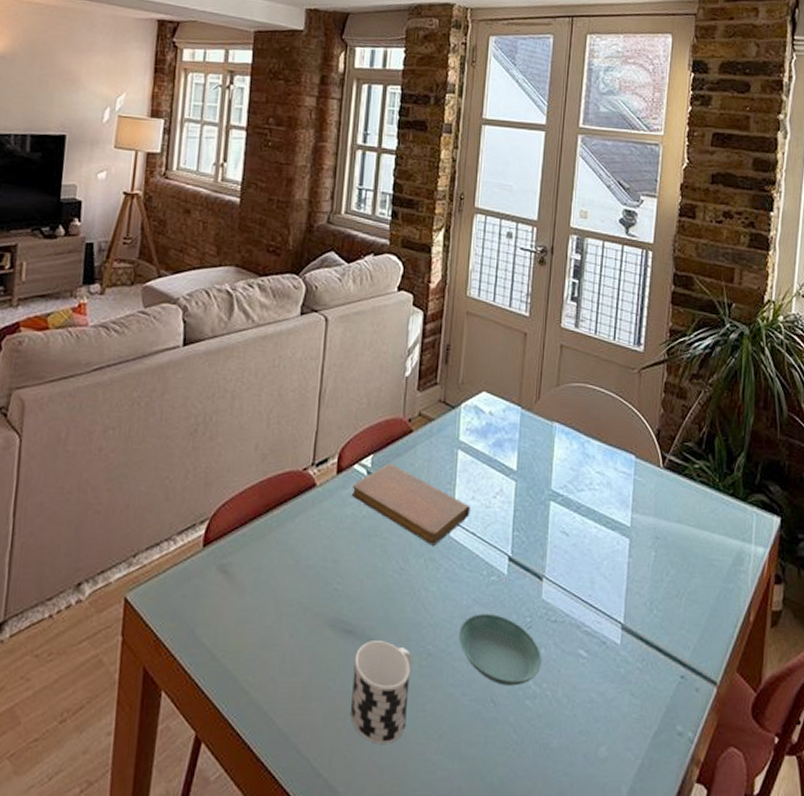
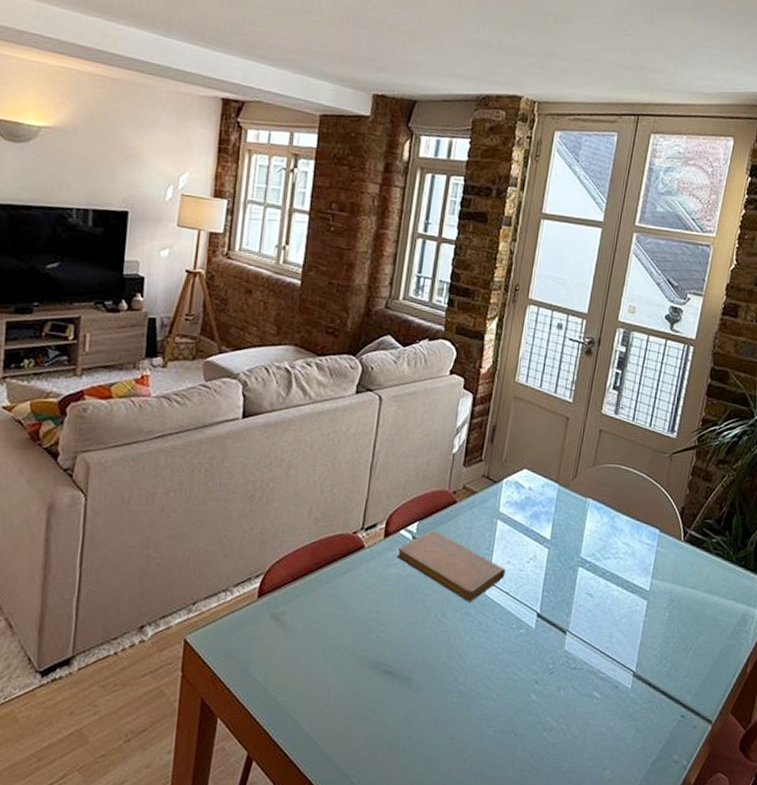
cup: present [351,641,412,744] -> none [387,680,445,765]
saucer: present [459,614,542,686] -> none [487,660,560,720]

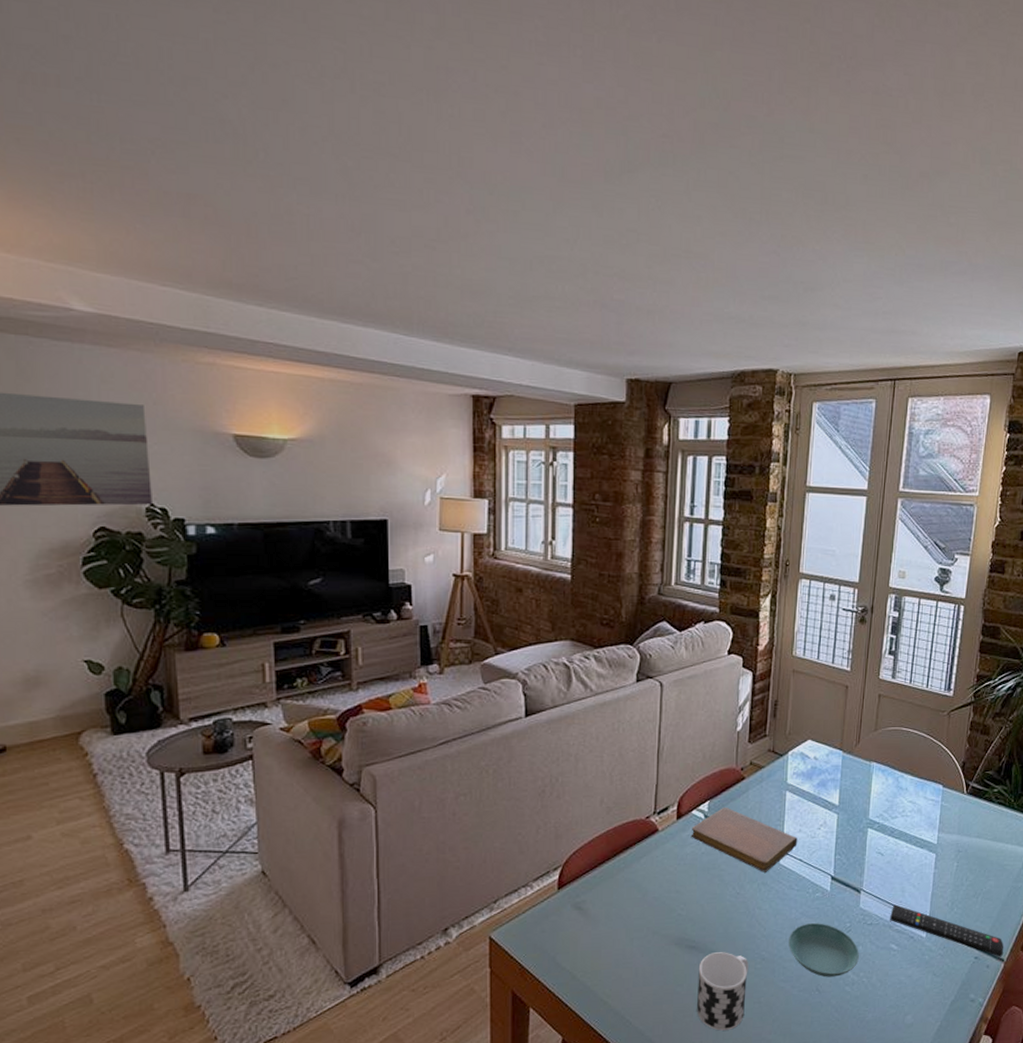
cup: none [387,680,445,765] -> present [697,952,749,1031]
saucer: none [487,660,560,720] -> present [788,923,859,978]
remote control: none [595,650,713,718] -> present [890,904,1004,957]

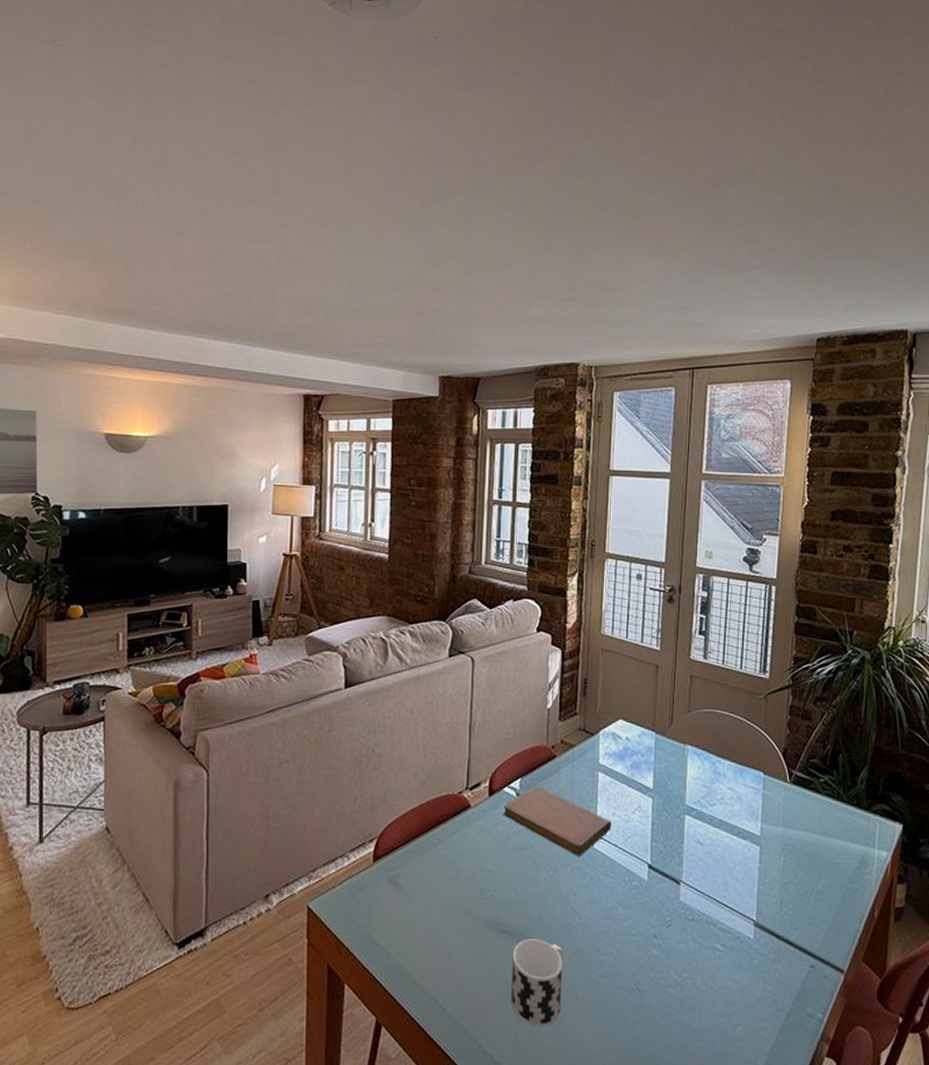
saucer: present [788,923,859,978] -> none [605,915,681,976]
remote control: present [890,904,1004,957] -> none [713,899,843,968]

